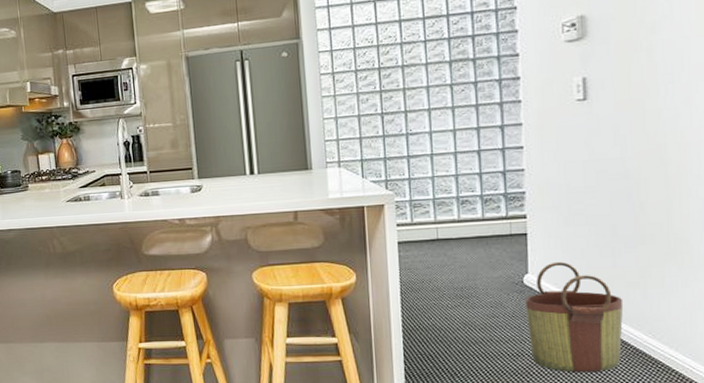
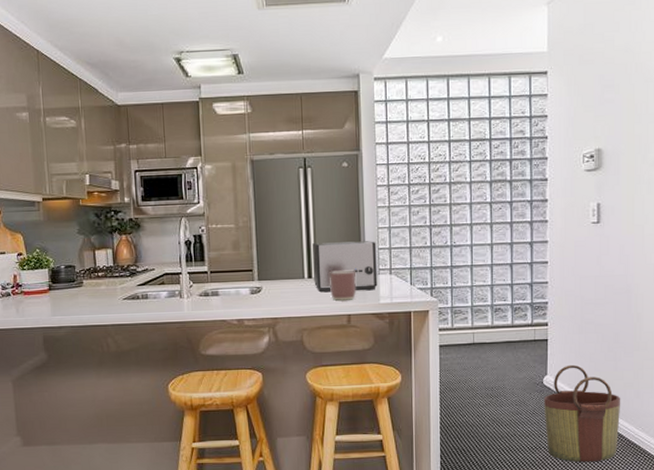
toaster: none [253,132,325,189] -> present [313,240,378,293]
mug: none [273,164,303,198] -> present [330,270,357,301]

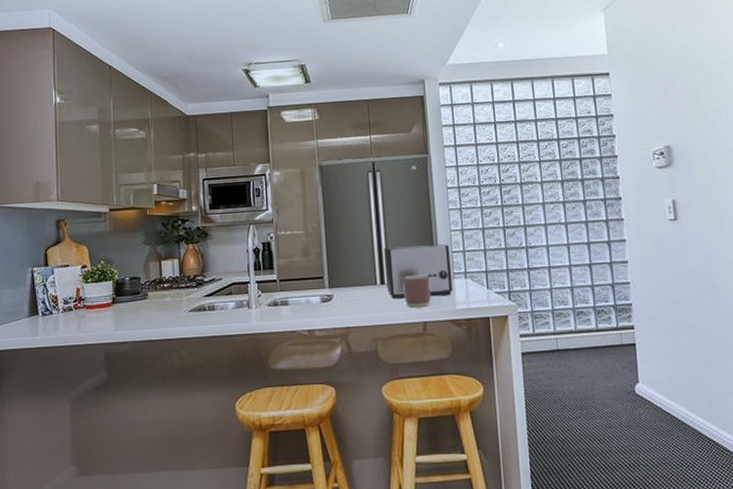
shopping bag: present [543,364,621,463] -> none [637,370,724,482]

